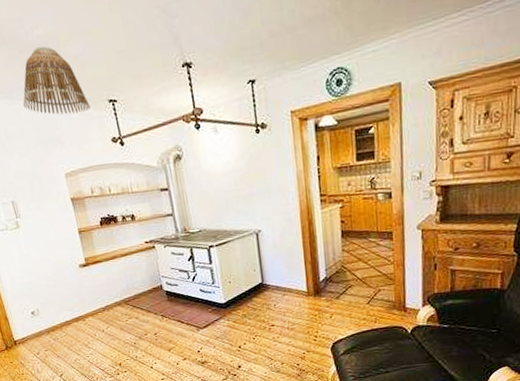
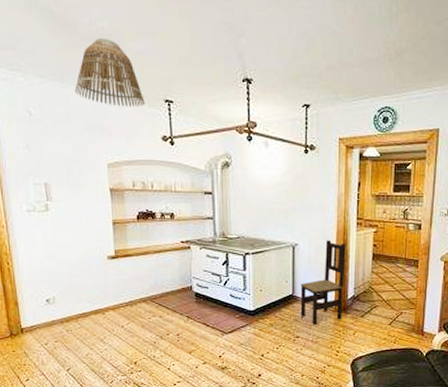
dining chair: none [269,222,317,311] -> present [300,240,346,325]

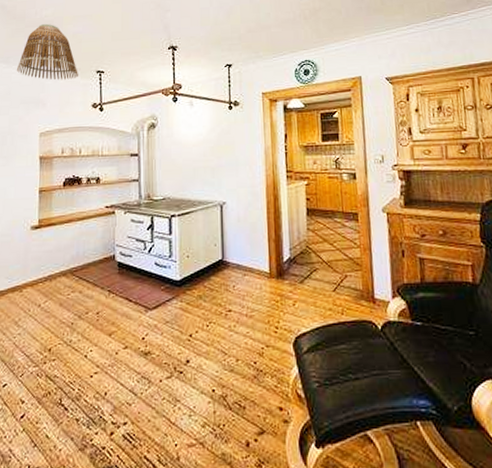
dining chair: present [300,240,346,325] -> none [230,196,279,295]

